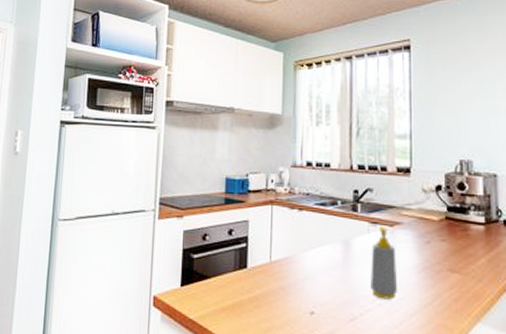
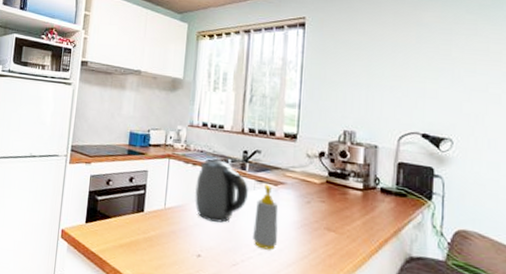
kettle: none [304,202,362,273] -> present [195,159,248,223]

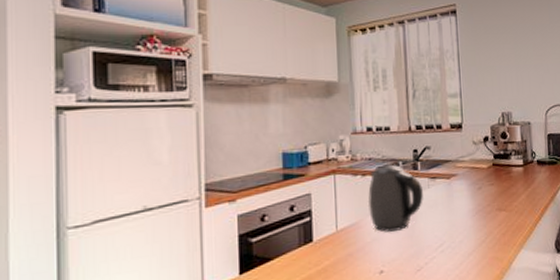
soap bottle: present [253,184,278,250] -> none [432,179,457,246]

